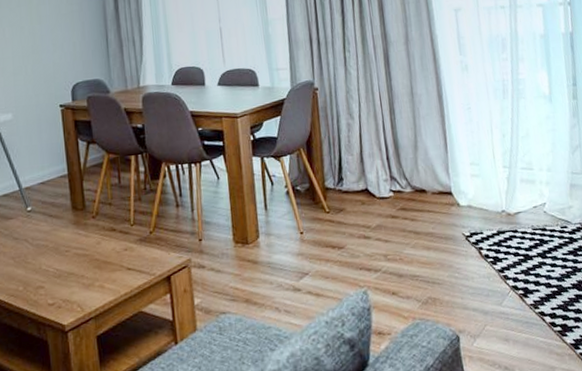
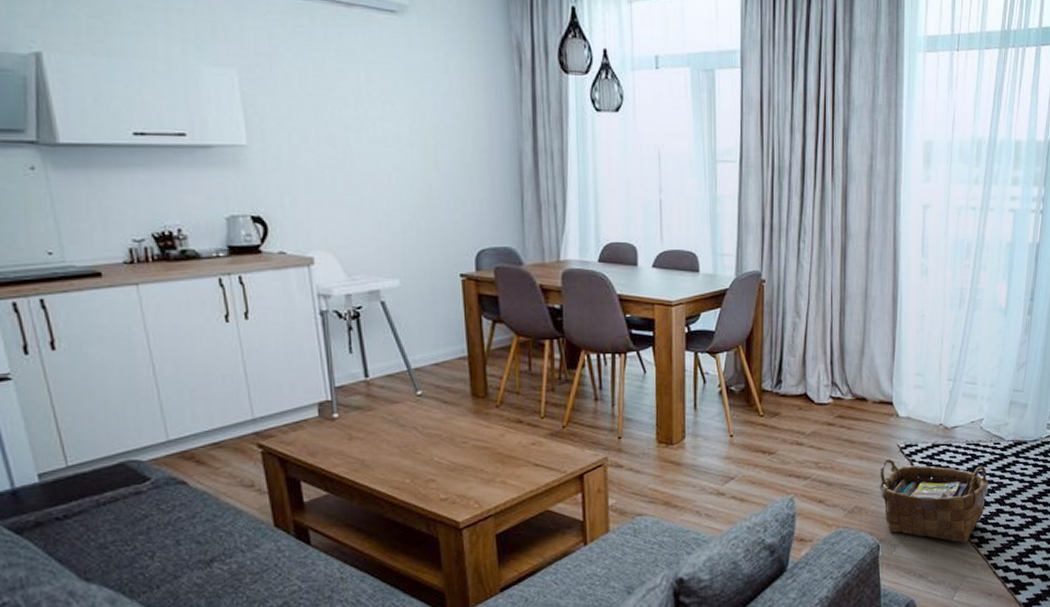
woven basket: none [449,248,563,332] -> present [880,459,989,543]

